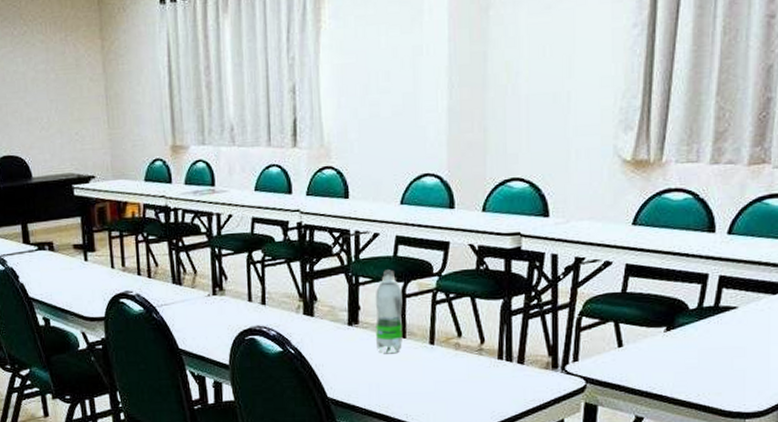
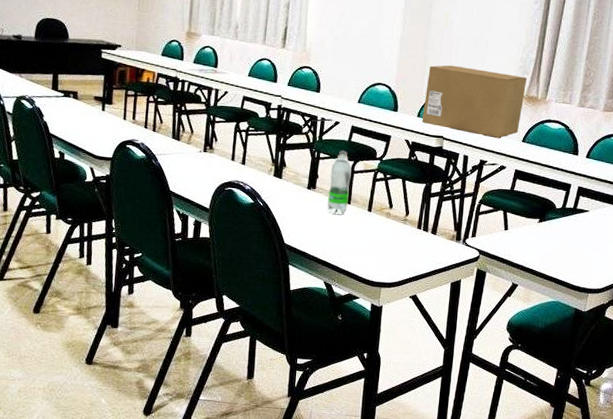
box: none [489,133,632,225] -> present [422,65,527,139]

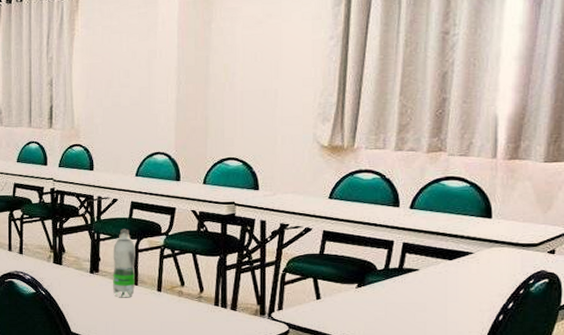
box: present [422,65,527,139] -> none [209,122,329,198]

